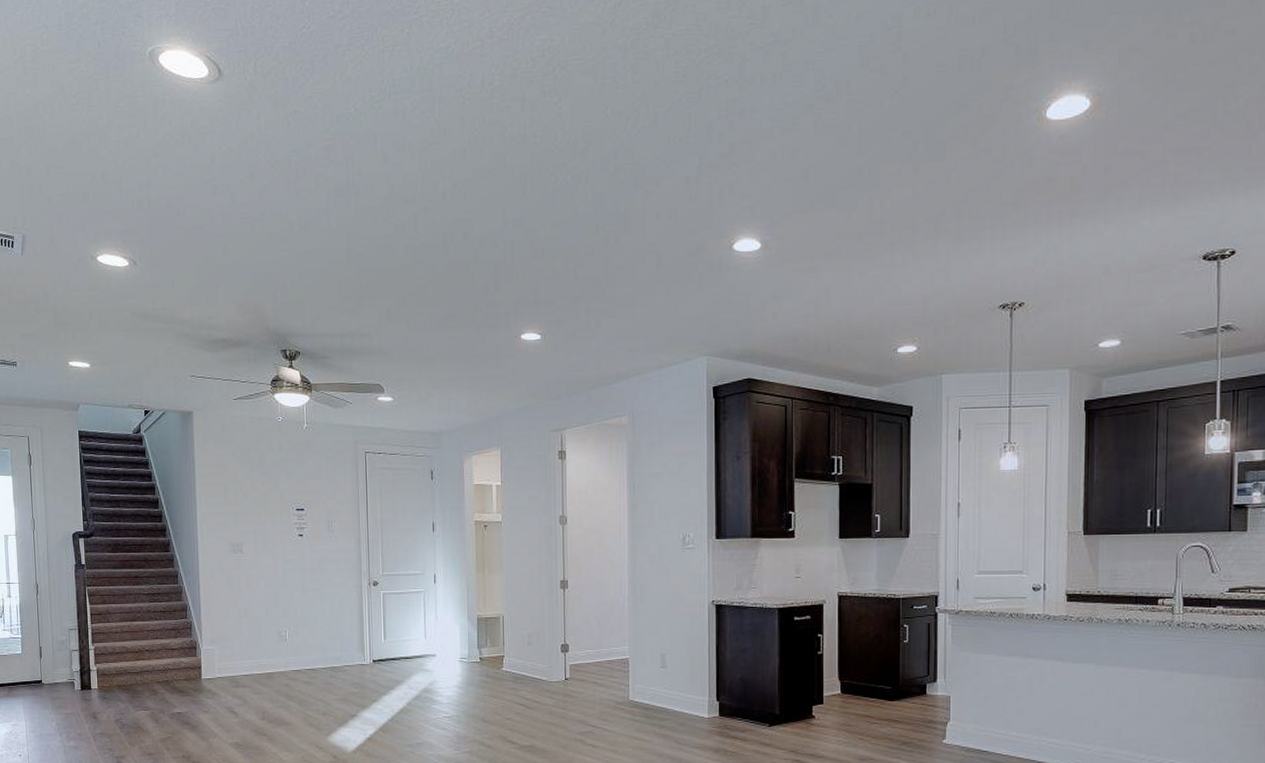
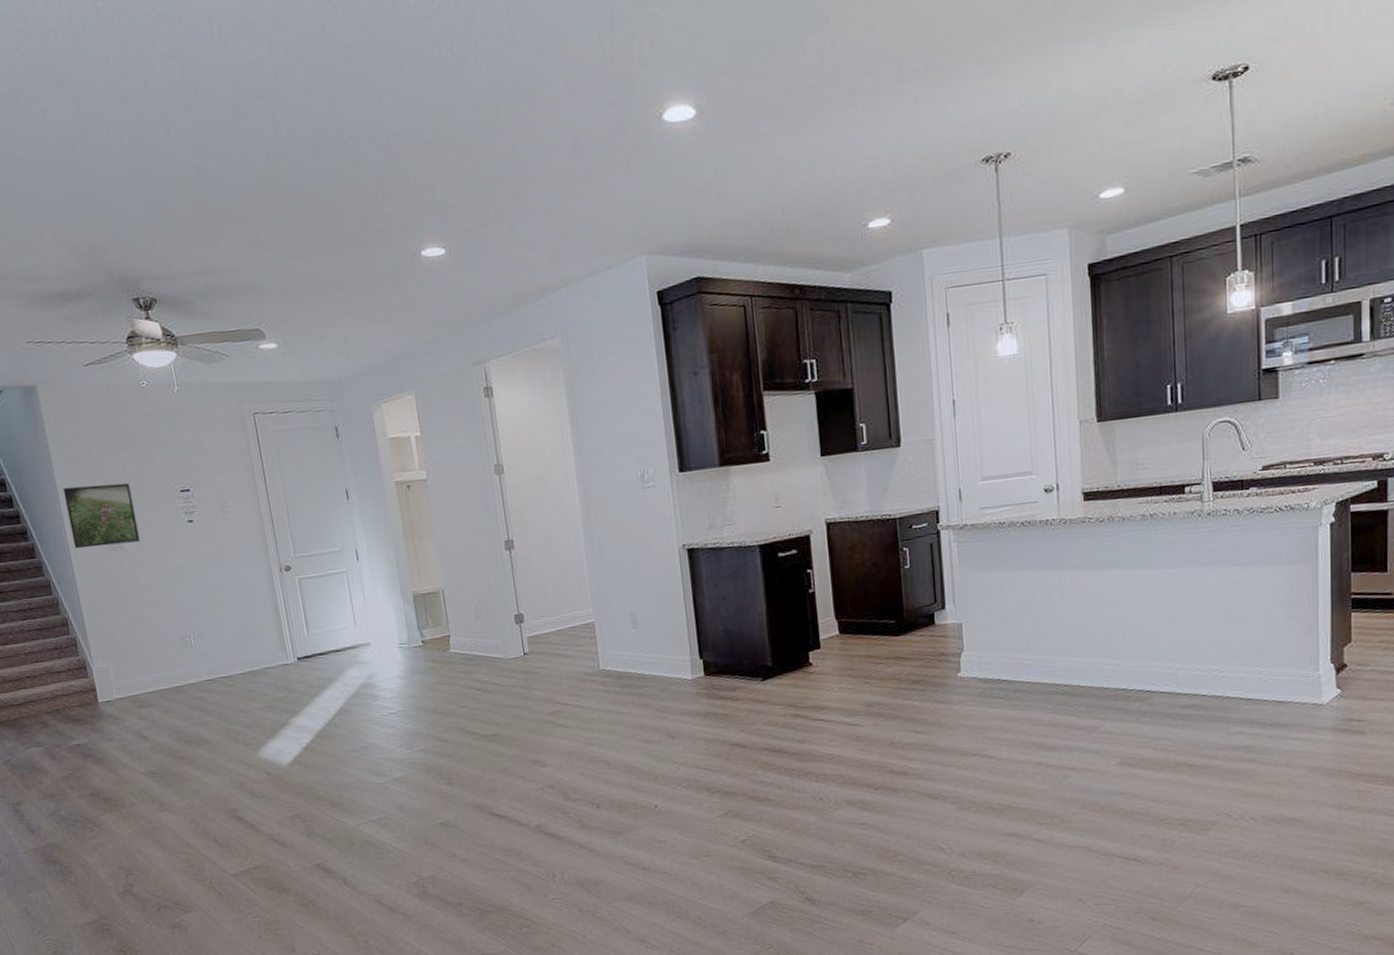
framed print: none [200,496,257,548] -> present [62,482,140,549]

